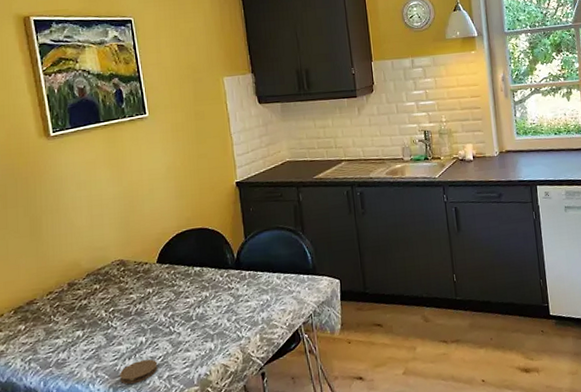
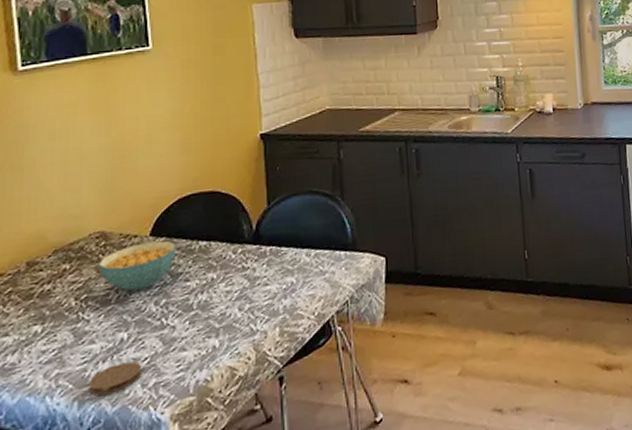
cereal bowl: none [120,266,178,306] -> present [98,240,177,292]

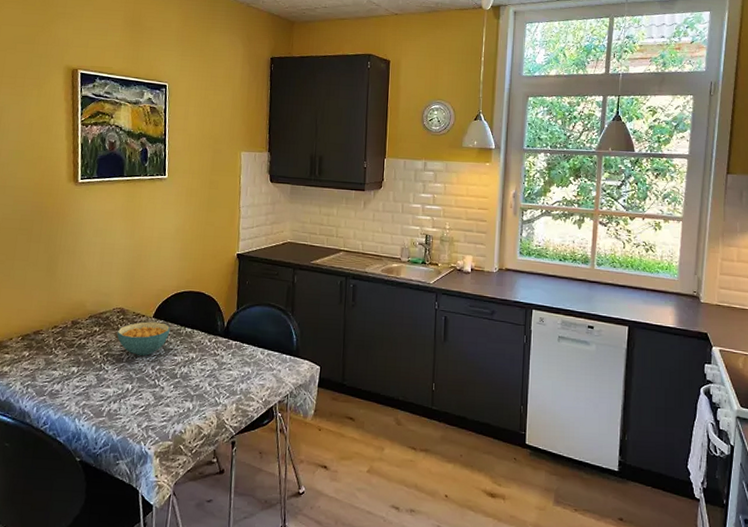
coaster: present [87,361,142,396] -> none [103,406,139,426]

